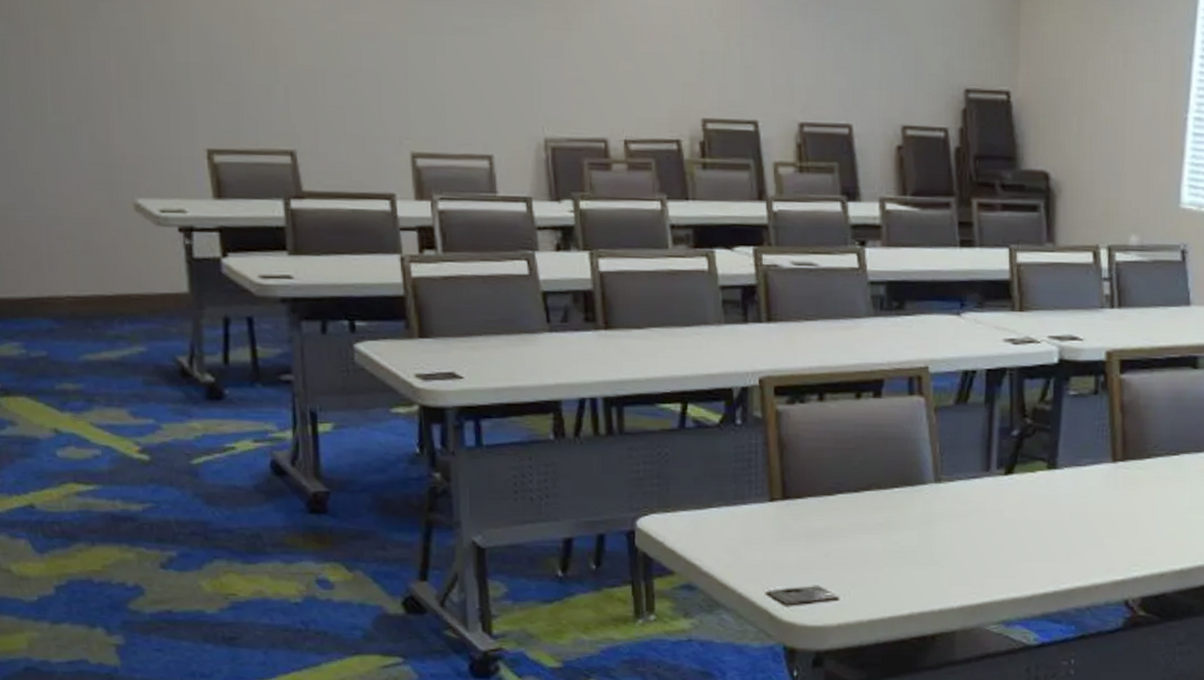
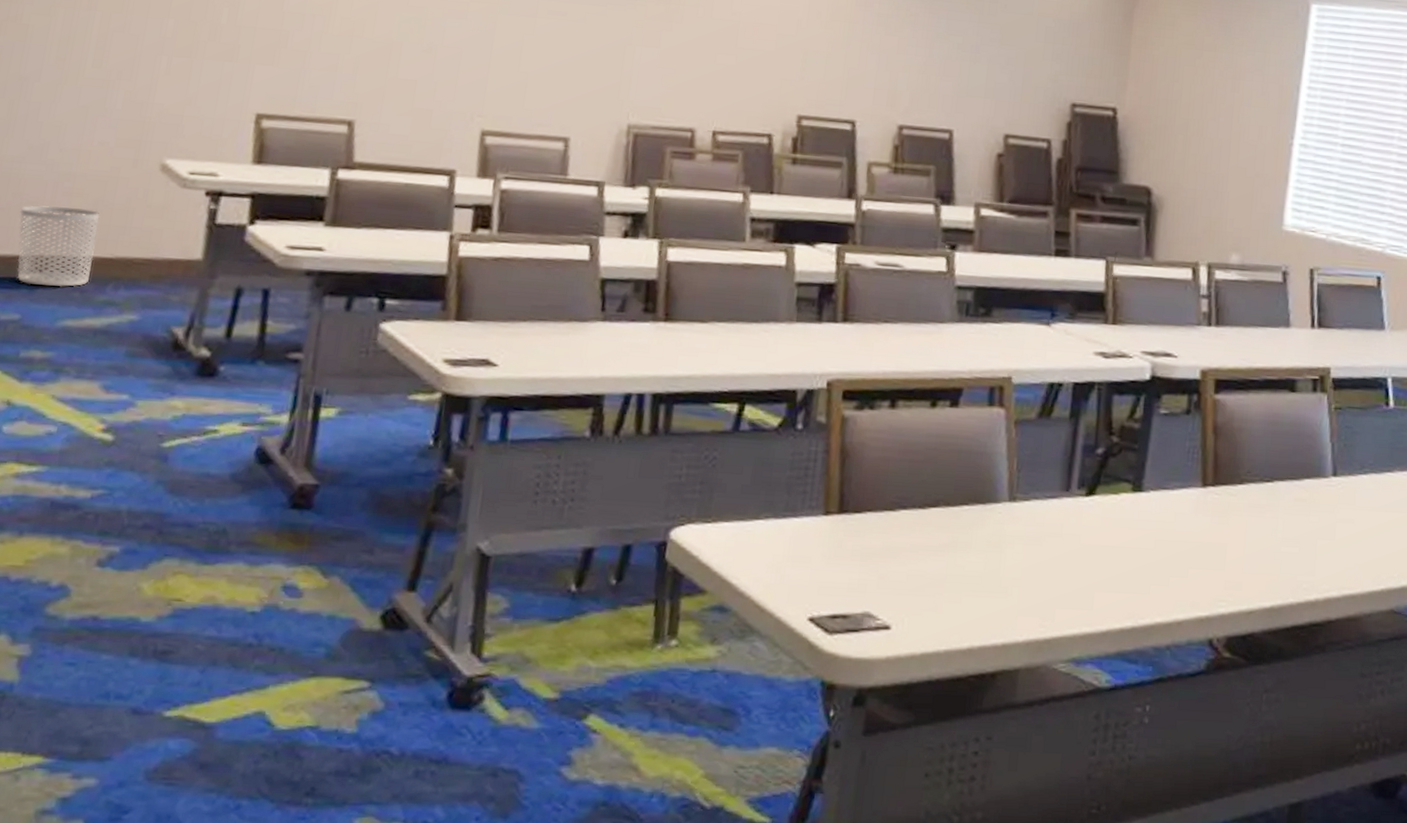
waste bin: none [23,250,97,325] -> present [16,205,100,287]

